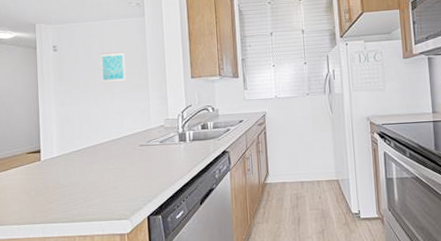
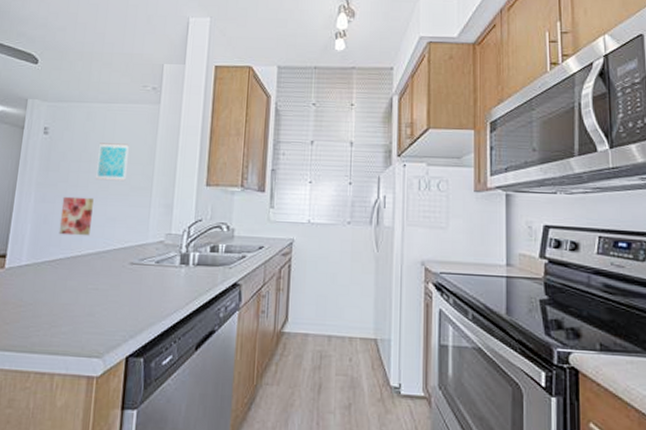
wall art: none [78,98,104,130] -> present [58,196,94,236]

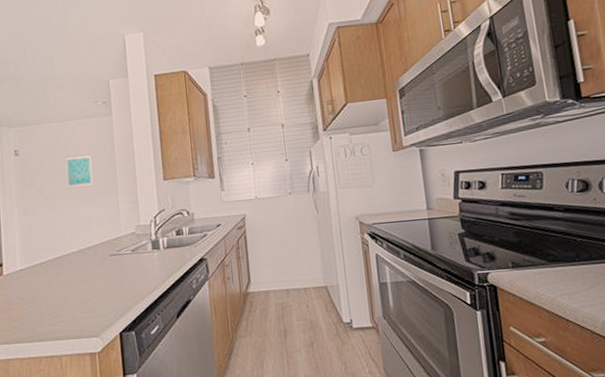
wall art: present [58,196,94,236] -> none [42,204,71,240]

